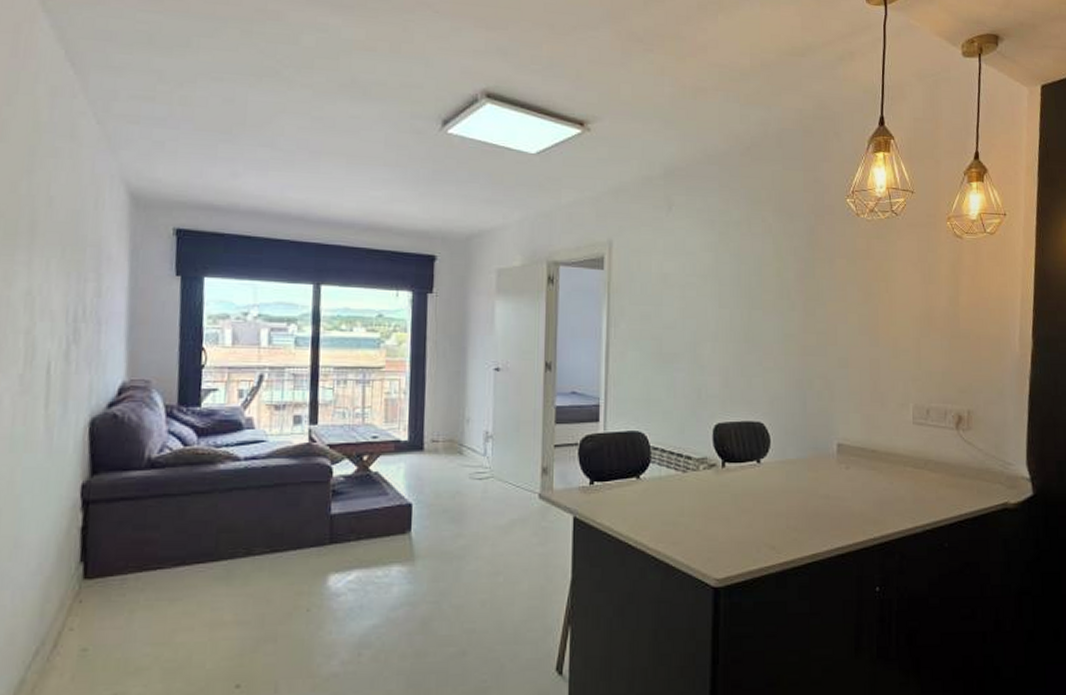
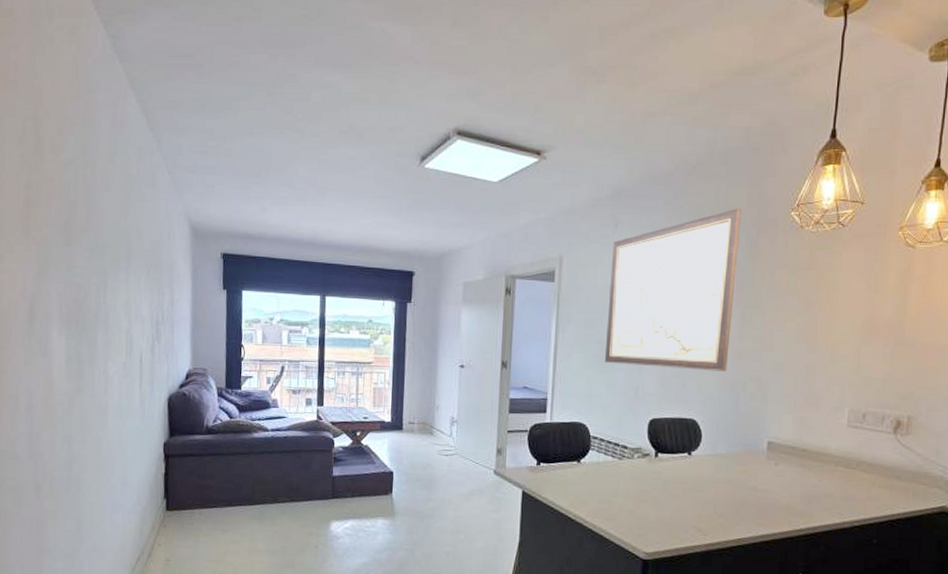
wall art: none [662,193,799,369] -> present [604,208,741,372]

